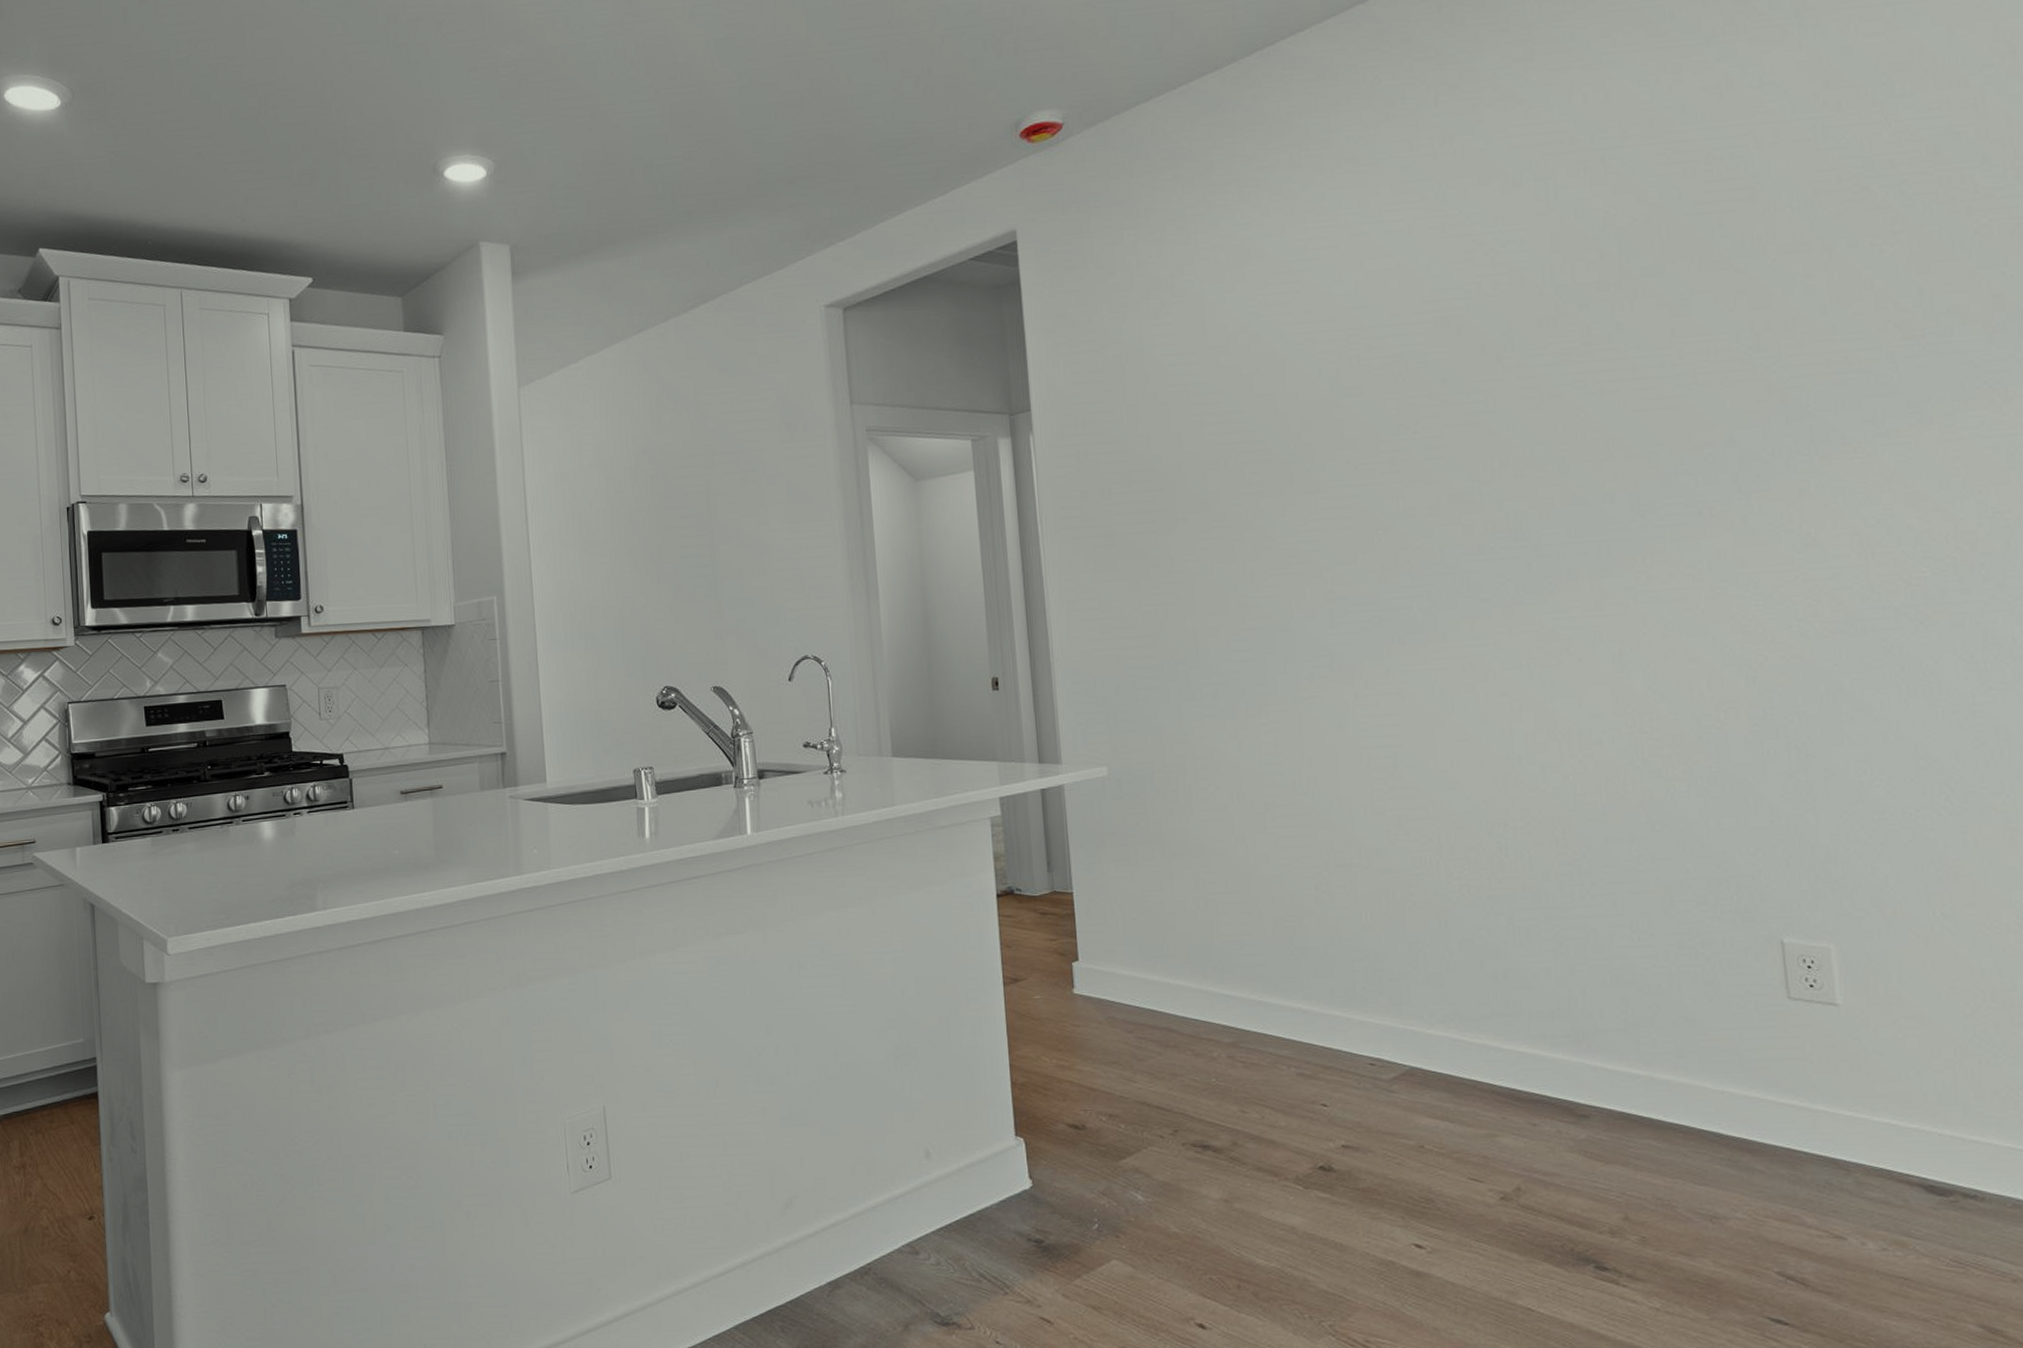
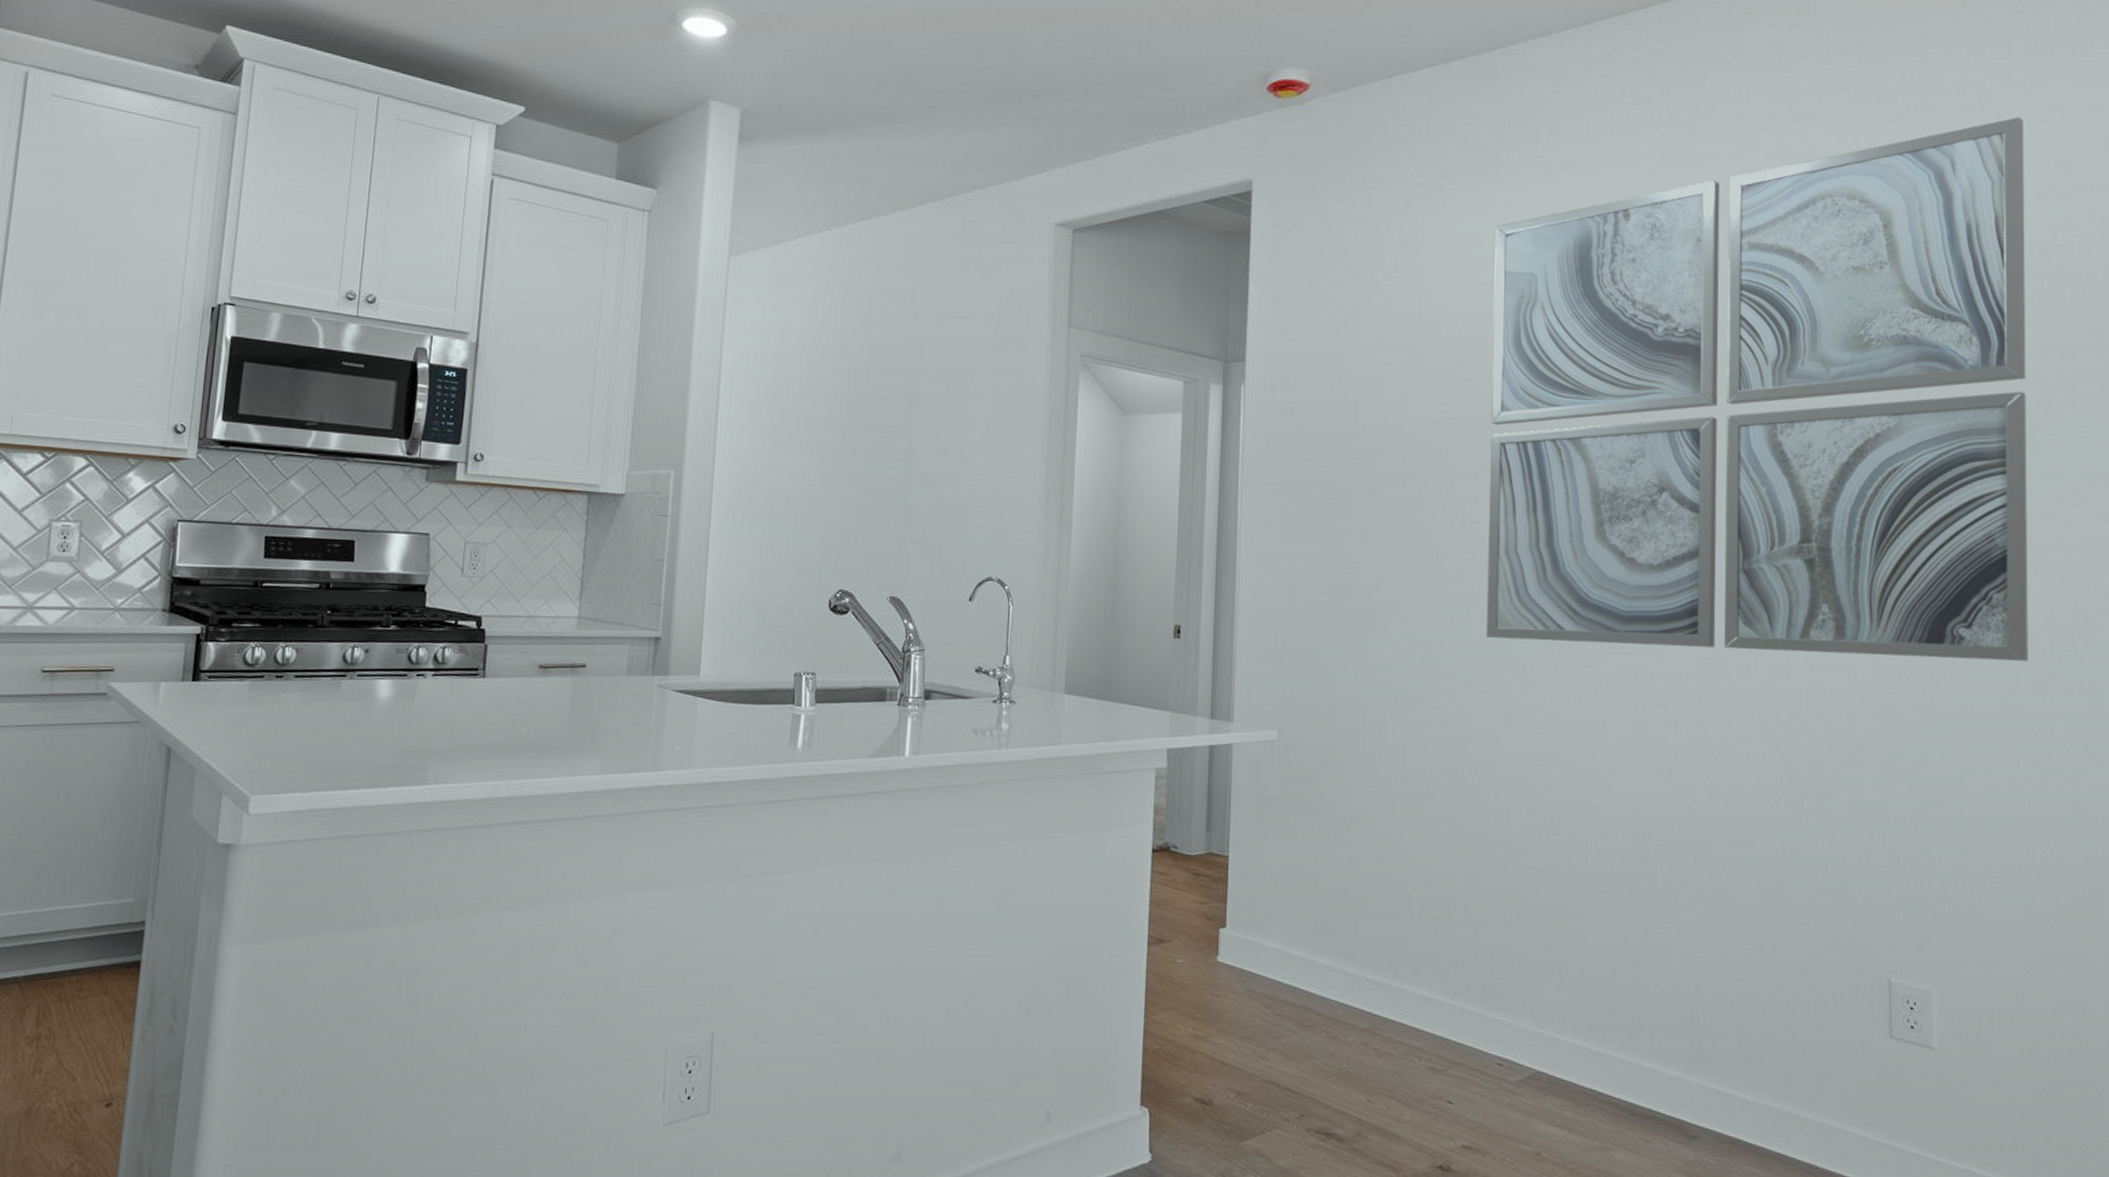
wall art: none [1274,22,1907,649] -> present [1485,117,2028,661]

